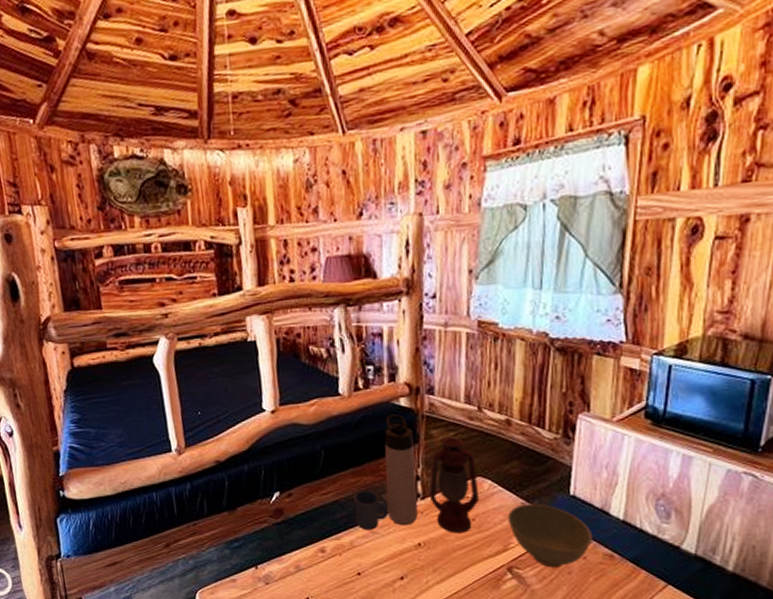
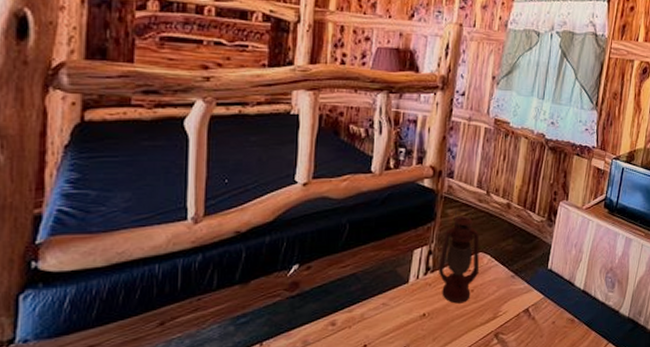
mug: present [354,490,389,531] -> none [370,264,402,303]
thermos bottle: present [384,414,419,526] -> none [400,194,432,298]
bowl: present [507,503,593,568] -> none [499,276,561,333]

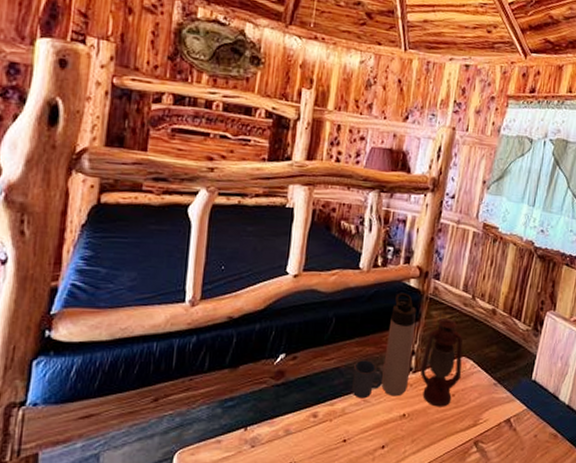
mug: none [370,264,402,303] -> present [352,360,383,399]
thermos bottle: none [400,194,432,298] -> present [381,293,417,397]

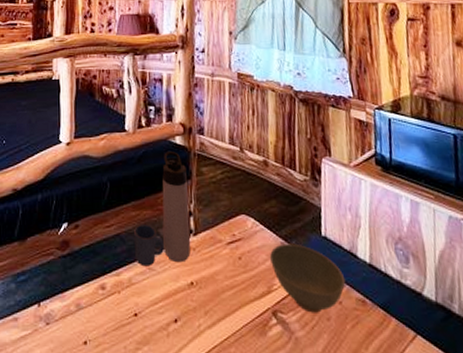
lantern: present [420,310,463,407] -> none [200,166,245,273]
bowl: none [480,384,544,444] -> present [269,243,346,313]

